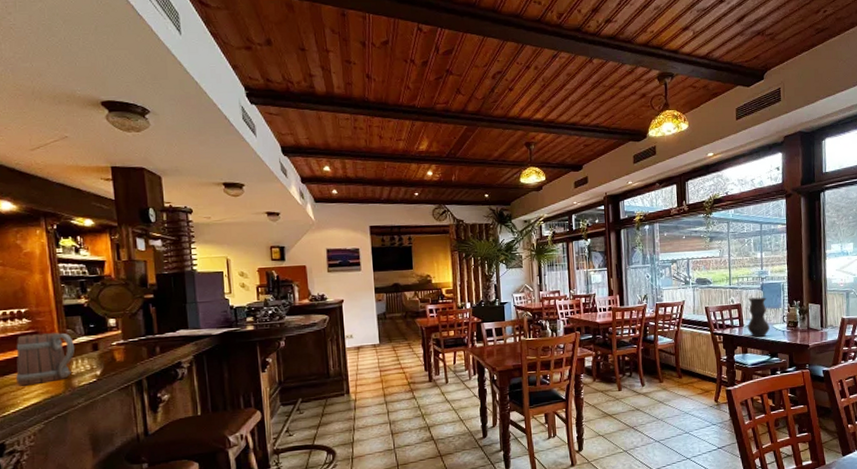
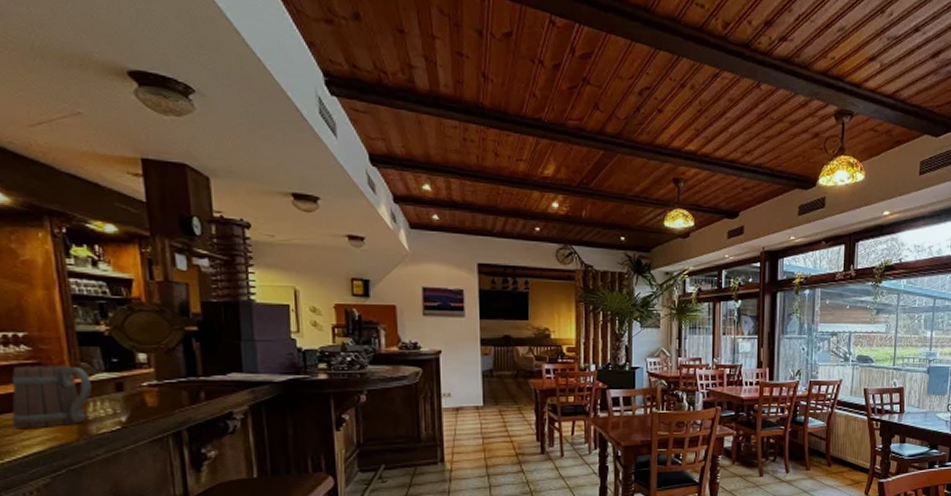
vase: present [747,297,770,337] -> none [908,381,932,426]

